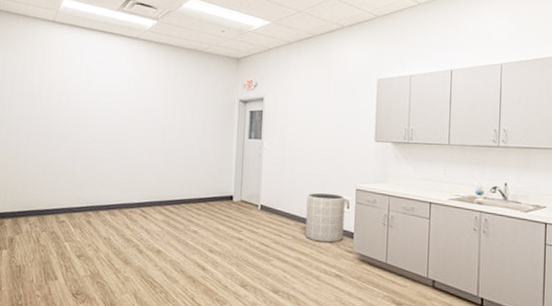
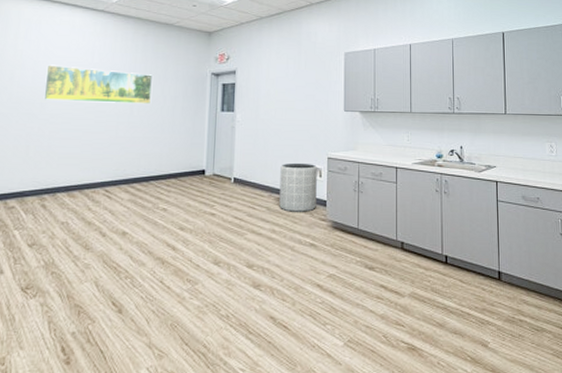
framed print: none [86,91,183,130] -> present [43,64,152,104]

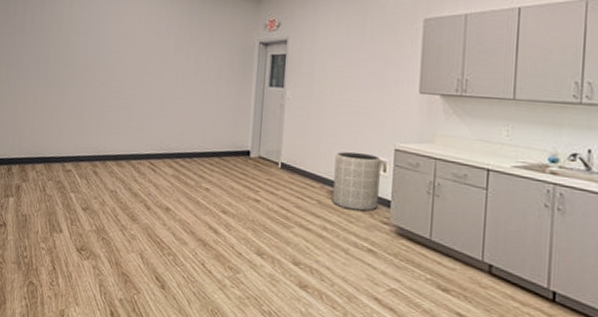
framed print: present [43,64,152,104] -> none [95,30,197,75]

